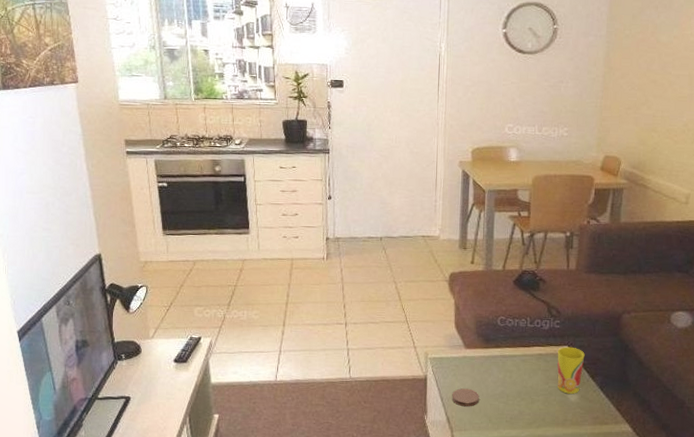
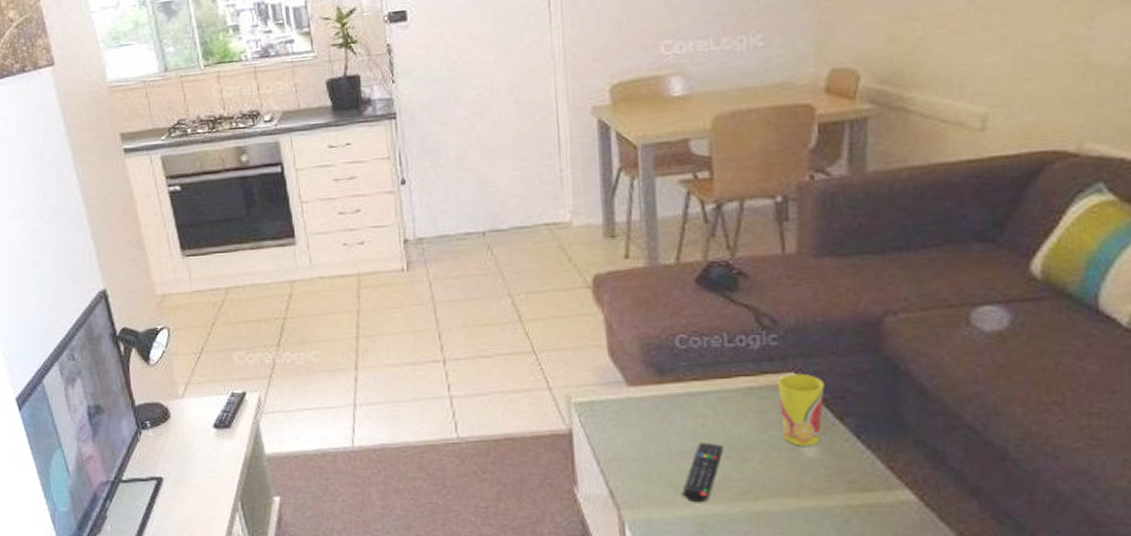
coaster: present [452,388,480,407] -> none [613,445,658,473]
remote control: none [493,388,521,429] -> present [682,441,724,503]

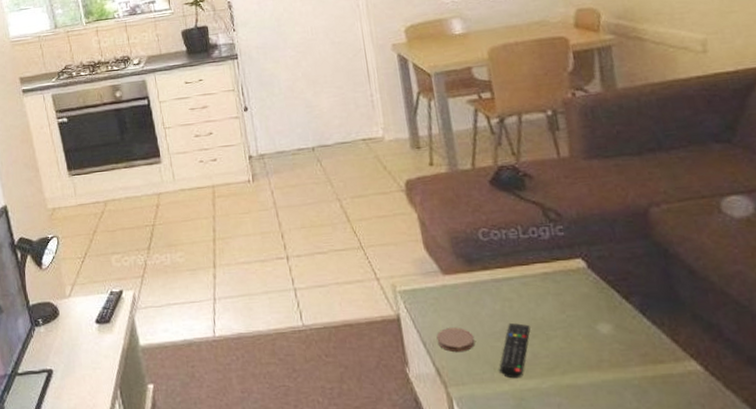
coaster: none [613,445,658,473] -> present [436,327,475,353]
cup: present [777,373,825,446] -> none [568,259,612,324]

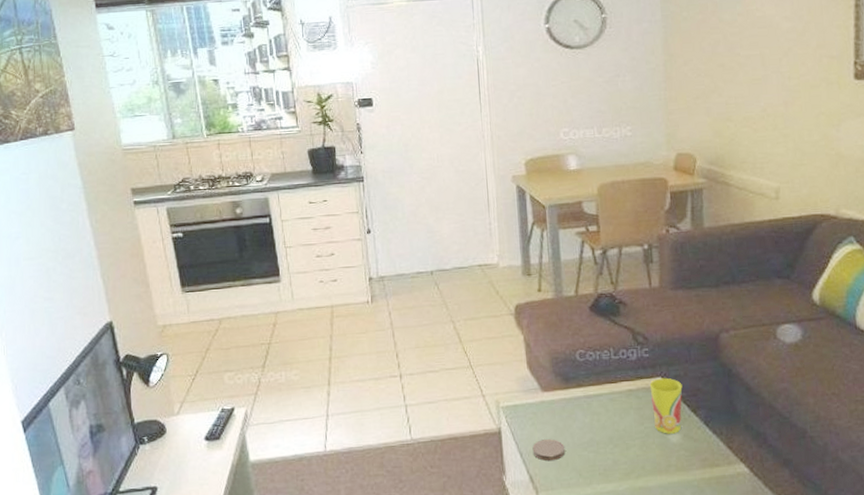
remote control: present [499,322,531,379] -> none [584,434,613,483]
cup: none [568,259,612,324] -> present [649,377,683,434]

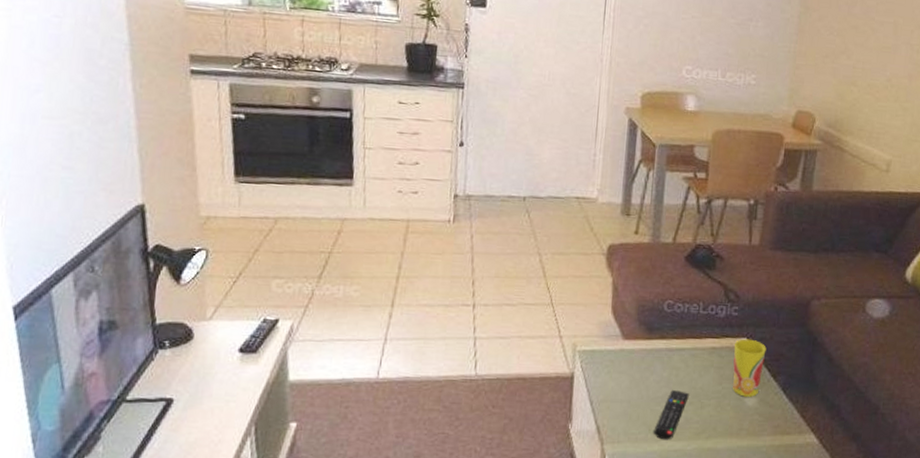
coaster: present [532,439,566,462] -> none [604,389,639,413]
remote control: none [584,434,613,483] -> present [653,389,689,440]

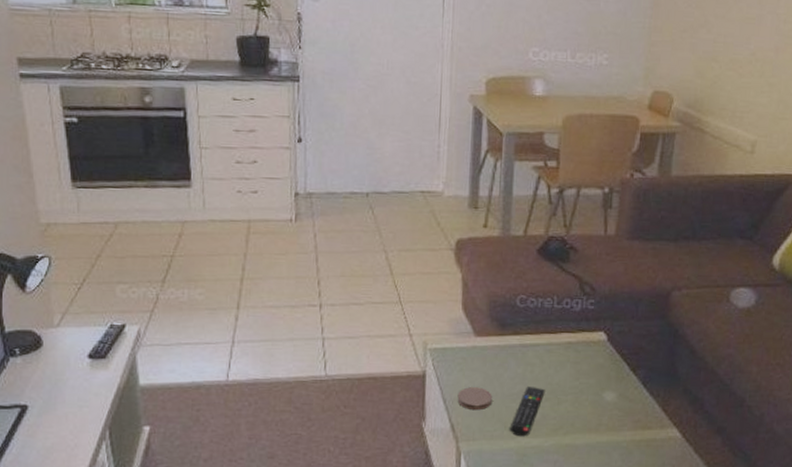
coaster: none [604,389,639,413] -> present [457,387,493,411]
cup: present [733,338,767,397] -> none [590,332,625,392]

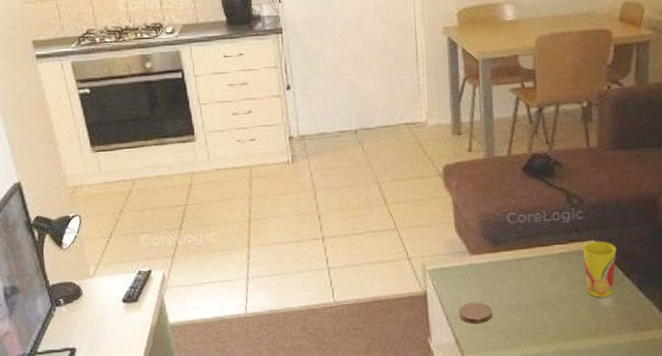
remote control: present [509,385,545,437] -> none [511,297,543,346]
cup: none [590,332,625,392] -> present [582,241,617,298]

